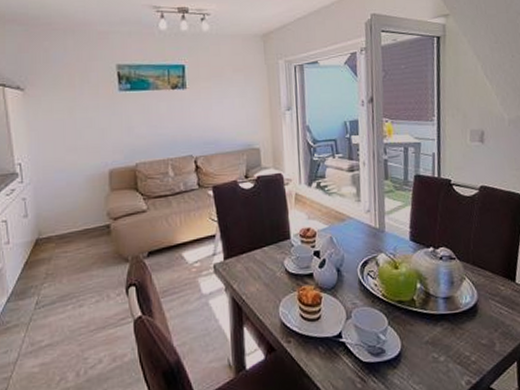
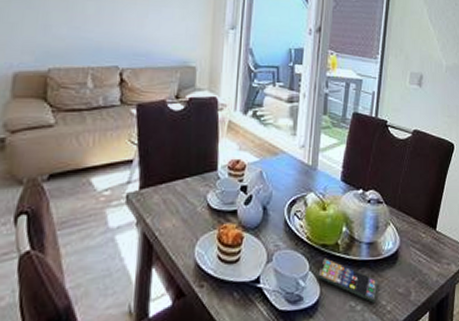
smartphone: none [396,313,460,354] -> present [317,258,378,303]

